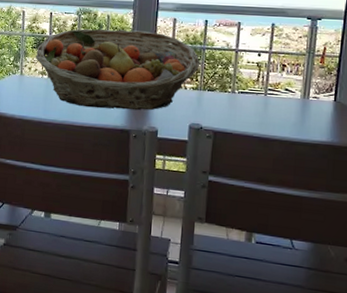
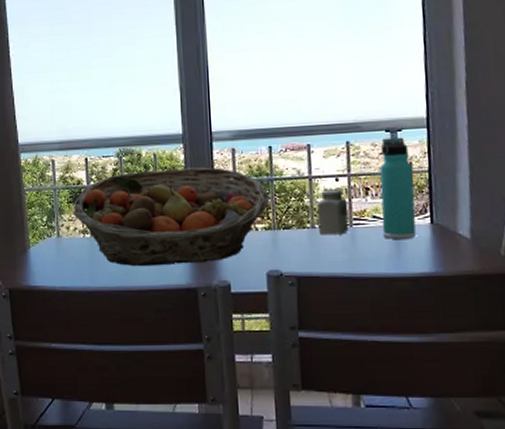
salt shaker: none [238,62,266,101] -> present [317,189,350,235]
thermos bottle: none [291,24,327,112] -> present [380,137,416,240]

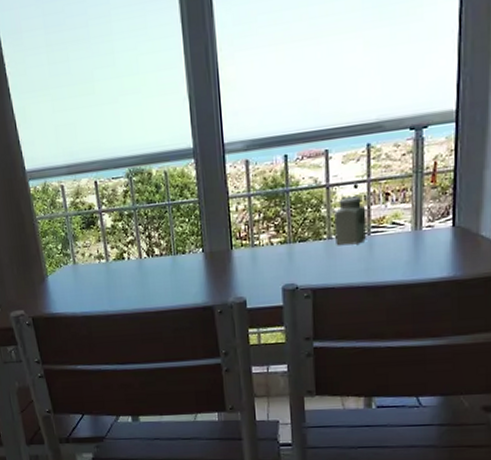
fruit basket: present [73,167,269,267] -> none [86,181,285,289]
thermos bottle: present [380,137,416,240] -> none [401,134,438,246]

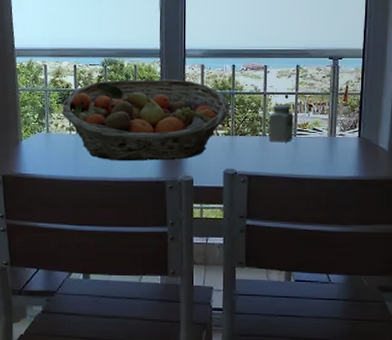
fruit basket: none [86,181,285,289] -> present [61,79,230,162]

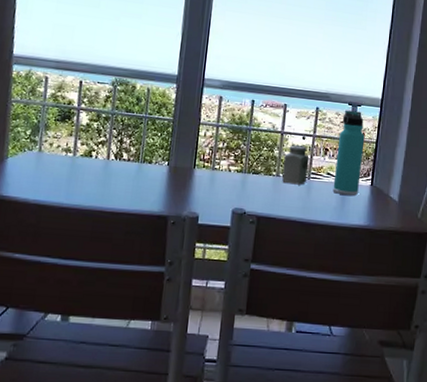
fruit basket: present [61,79,230,162] -> none [58,101,245,194]
thermos bottle: none [320,64,349,149] -> present [333,110,365,196]

